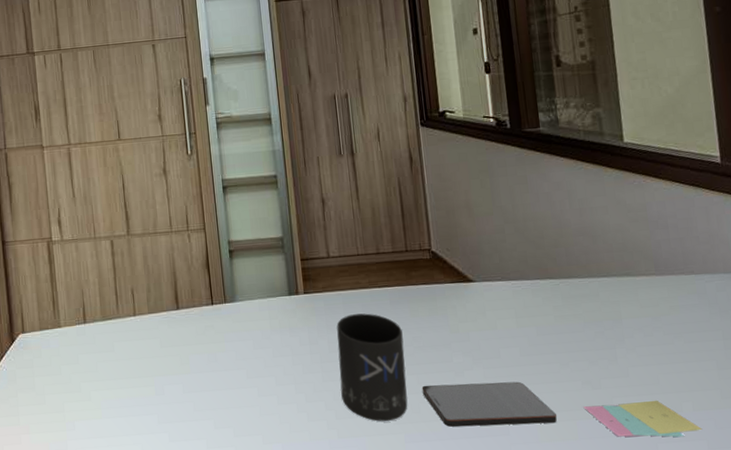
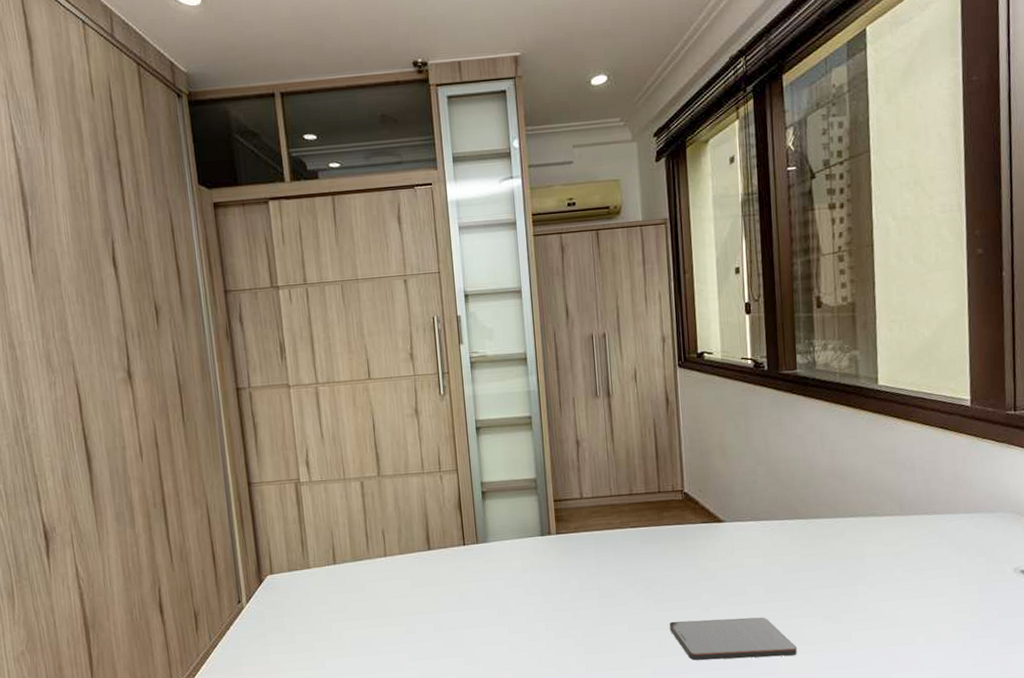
mug: present [336,313,408,422] -> none [588,553,655,656]
sticky notes: present [583,400,703,437] -> none [823,633,933,668]

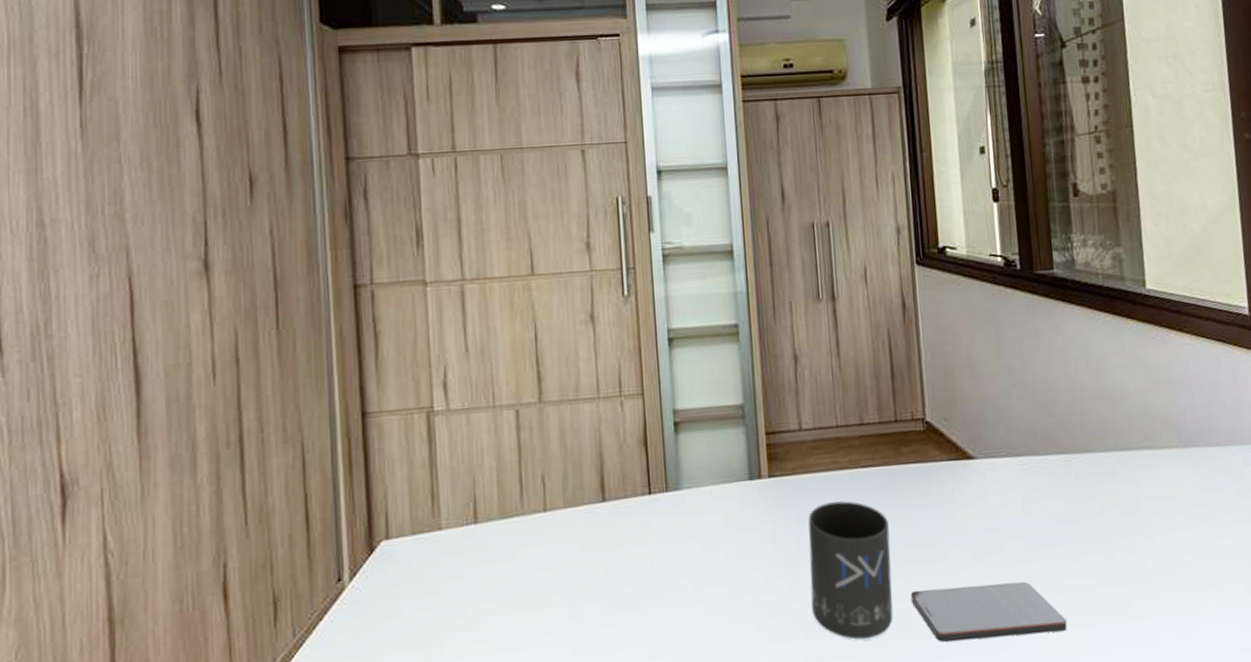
mug: none [588,553,655,656] -> present [808,501,893,640]

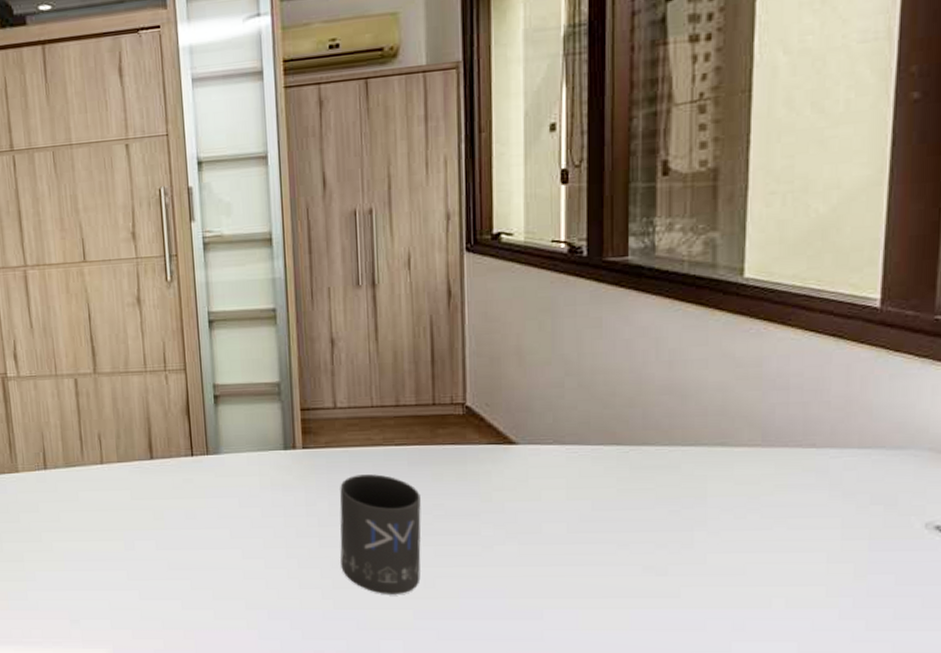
phone: present [910,581,1067,642] -> none [439,558,605,609]

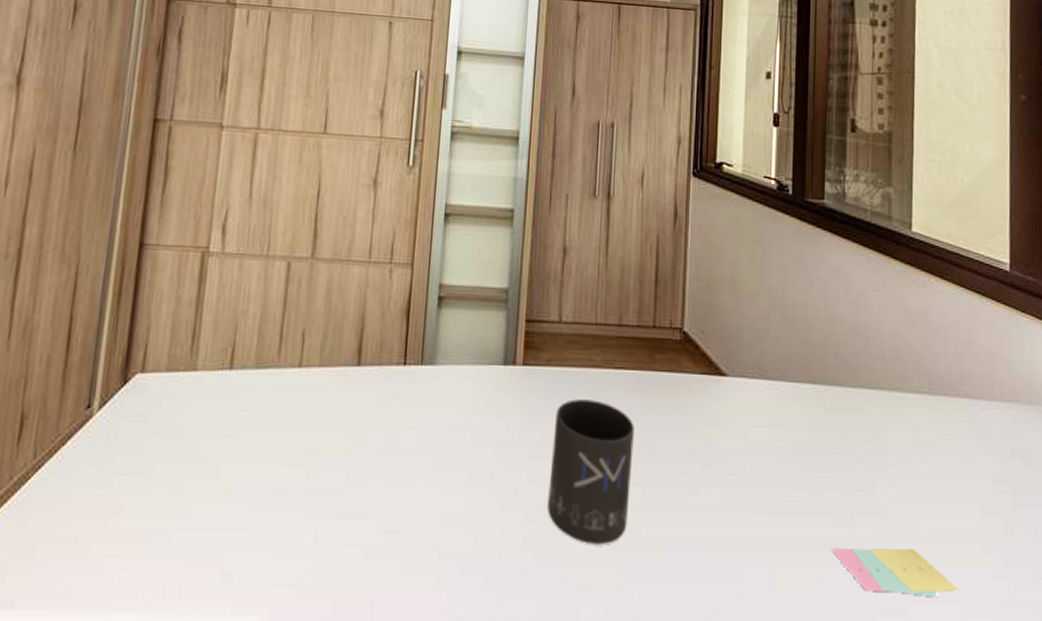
sticky notes: none [641,592,794,637] -> present [831,548,959,598]

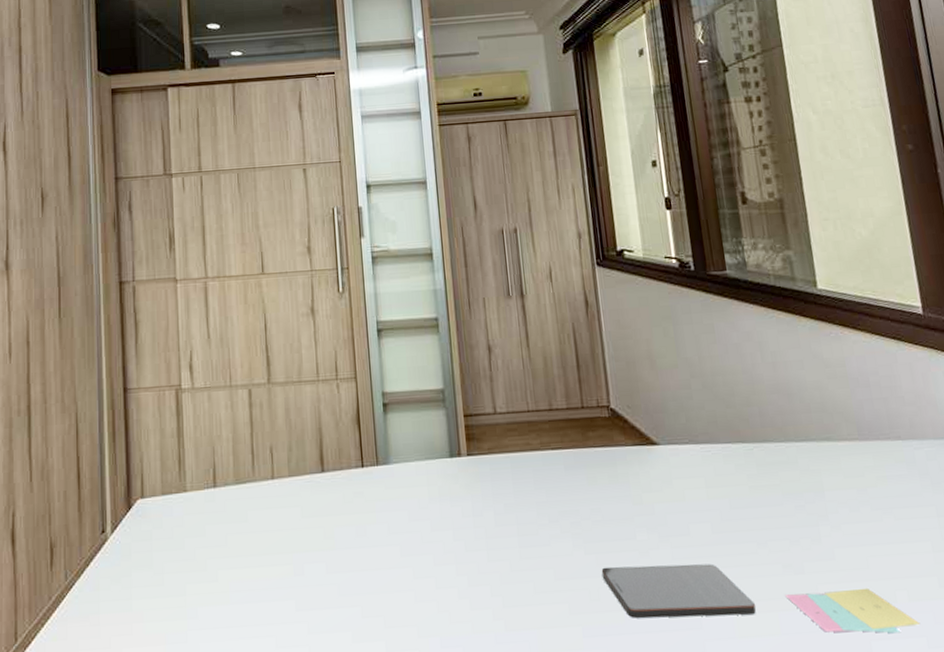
mug: present [547,399,634,544] -> none [504,480,586,611]
phone: none [646,501,799,565] -> present [601,563,756,619]

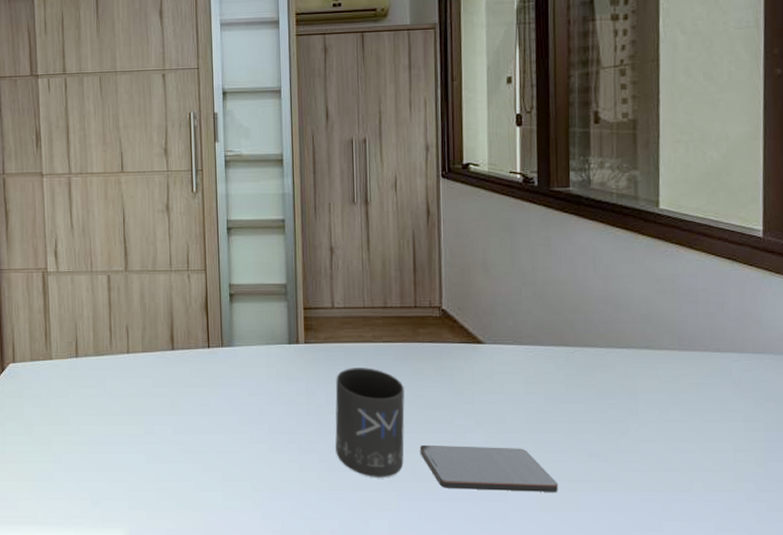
mug: none [504,480,586,611] -> present [335,368,405,477]
sticky notes: present [785,587,921,634] -> none [587,477,711,517]

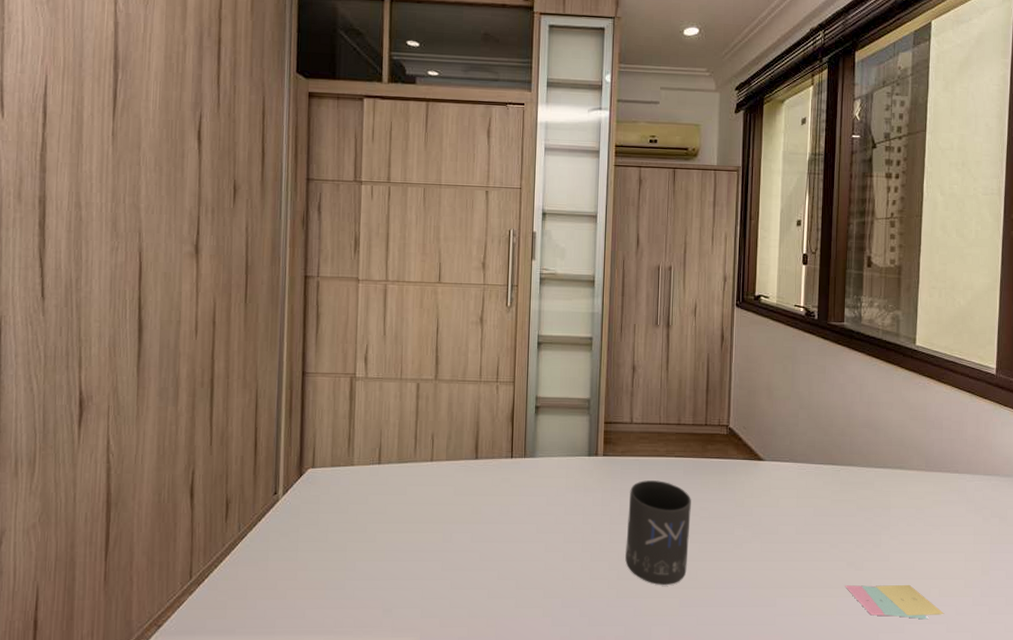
phone: present [419,445,558,492] -> none [701,554,820,598]
sticky notes: none [587,477,711,517] -> present [845,584,945,620]

